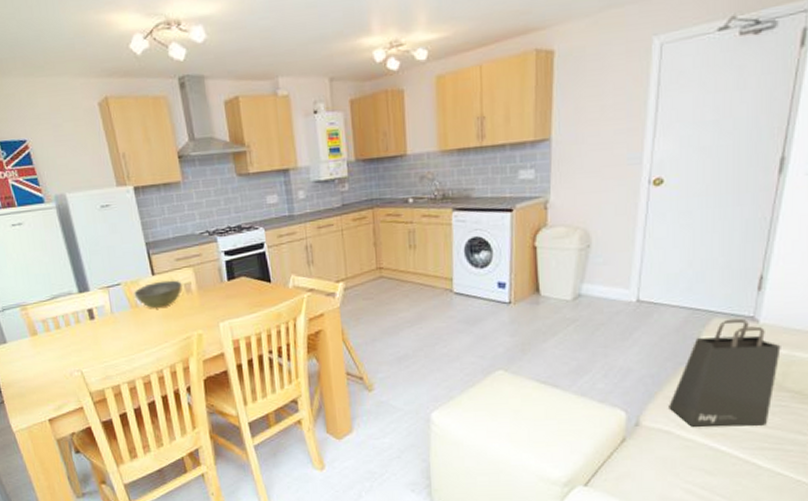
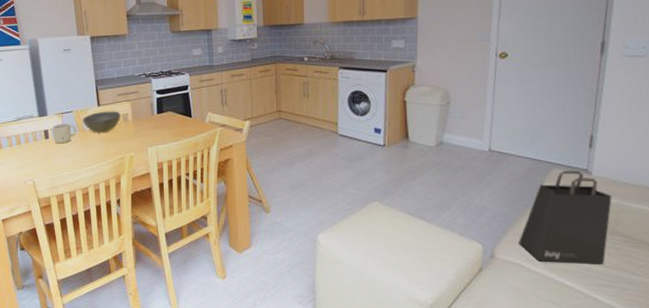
mug: none [97,299,129,325] -> present [52,124,77,144]

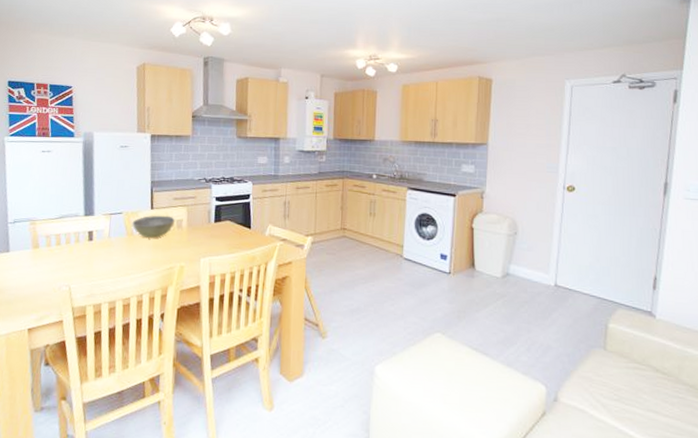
mug: present [52,124,77,144] -> none [97,225,125,248]
shopping bag: present [519,170,612,264] -> none [583,311,675,414]

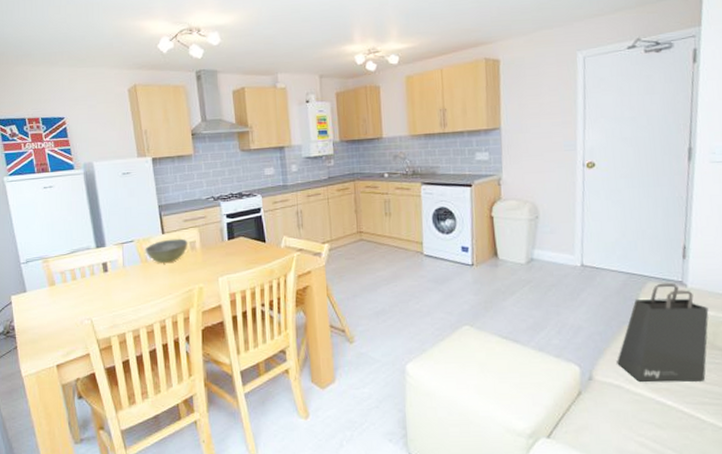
shopping bag: none [583,311,675,414] -> present [617,282,709,382]

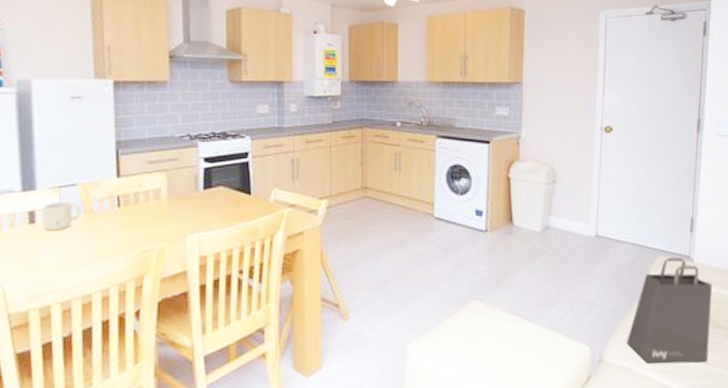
mug: none [111,254,139,277] -> present [41,202,82,231]
bowl: present [145,238,188,263] -> none [91,184,150,214]

